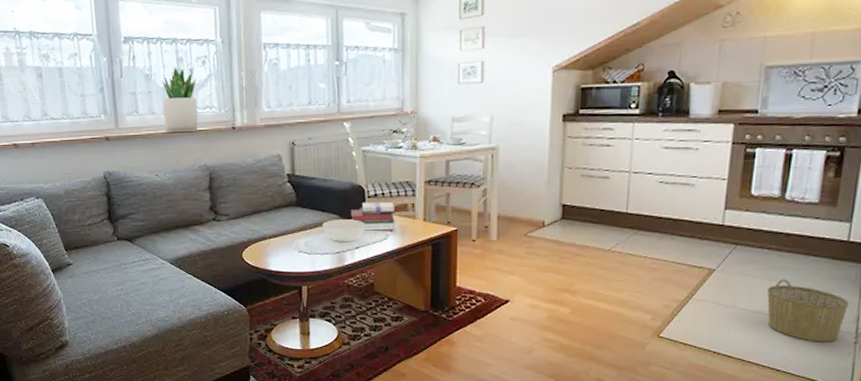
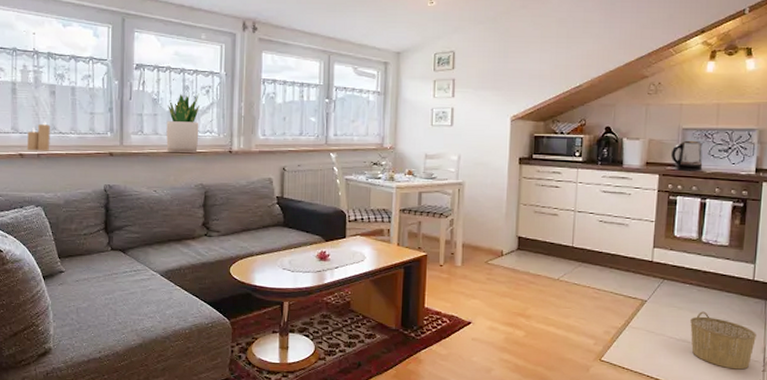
candle: none [19,107,43,140] -> present [26,121,51,151]
bowl: present [321,219,366,243] -> none [305,240,345,263]
books: present [350,202,396,232] -> none [332,225,373,254]
kettle: none [749,80,791,118] -> present [670,140,703,171]

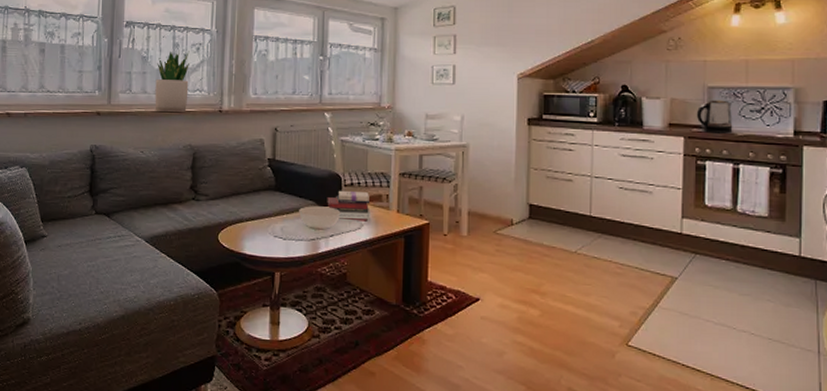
candle: present [26,121,51,151] -> none [14,79,39,110]
bowl: none [305,240,345,263] -> present [298,206,341,230]
books: none [332,225,373,254] -> present [327,190,371,222]
basket: present [690,311,757,370] -> none [729,291,809,360]

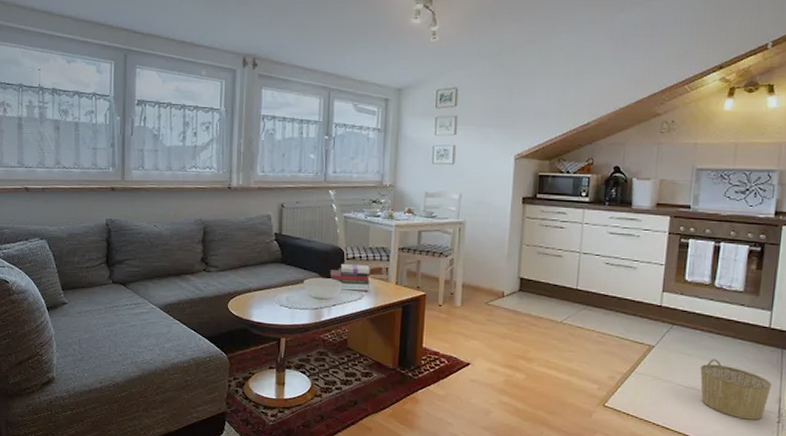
planter: present [155,49,190,112] -> none [166,128,199,188]
kettle: present [696,100,733,134] -> none [683,181,718,213]
basket: none [729,291,809,360] -> present [700,359,773,421]

